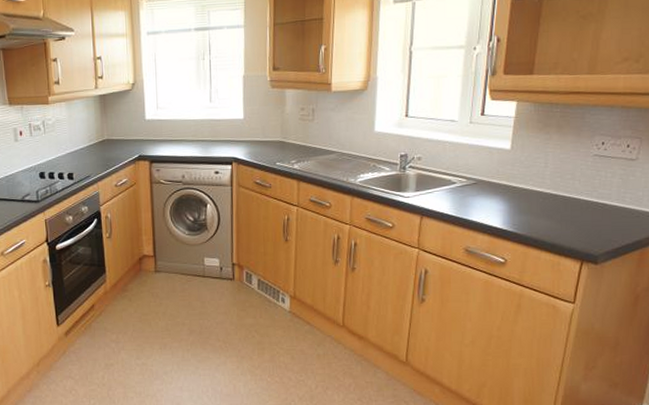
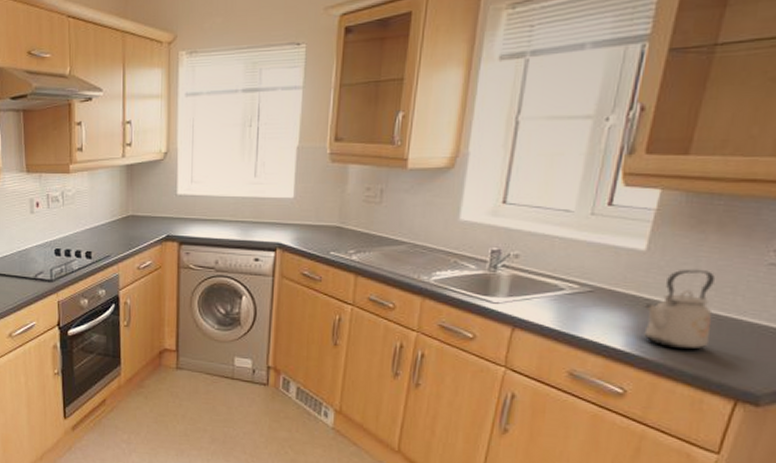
kettle: none [513,161,560,225] -> present [644,269,715,350]

